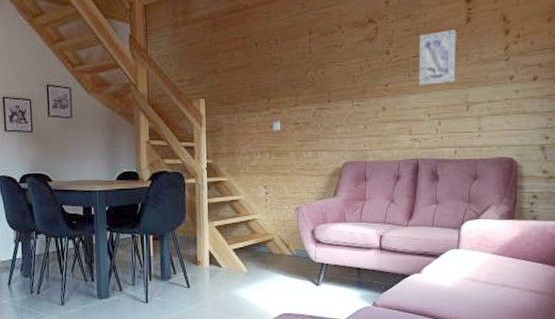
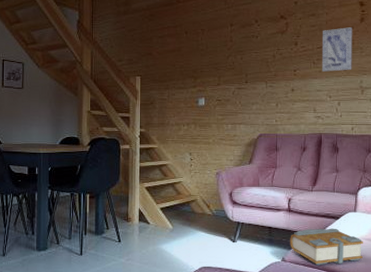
book: none [382,268,467,310] -> present [290,228,363,266]

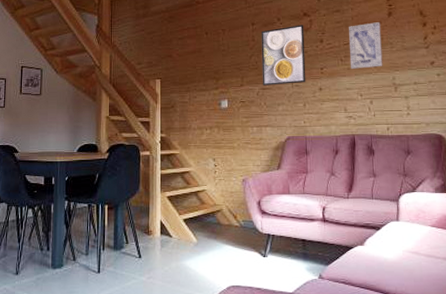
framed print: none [238,27,280,85] -> present [261,25,306,85]
book: present [290,228,363,266] -> none [326,240,411,284]

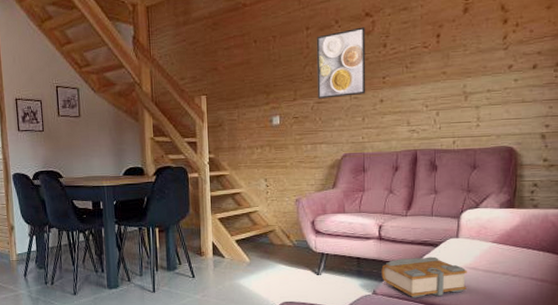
book: none [326,240,411,284] -> present [381,256,467,298]
wall art: present [349,22,383,69] -> none [416,21,454,77]

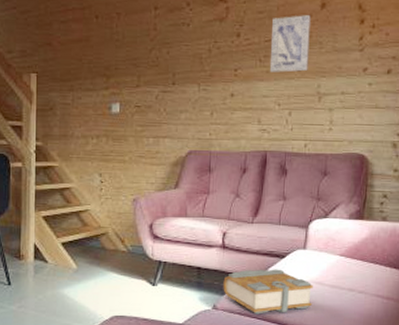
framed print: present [316,27,366,99] -> none [163,12,219,88]
wall art: none [416,21,454,77] -> present [269,15,311,73]

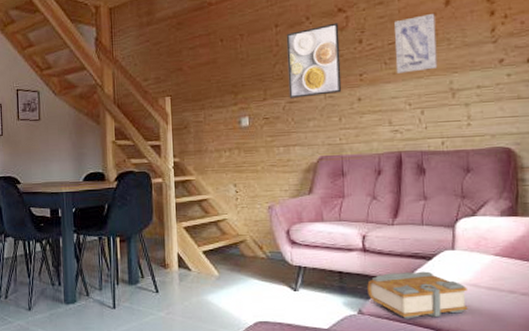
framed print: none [163,12,219,88] -> present [286,23,342,98]

